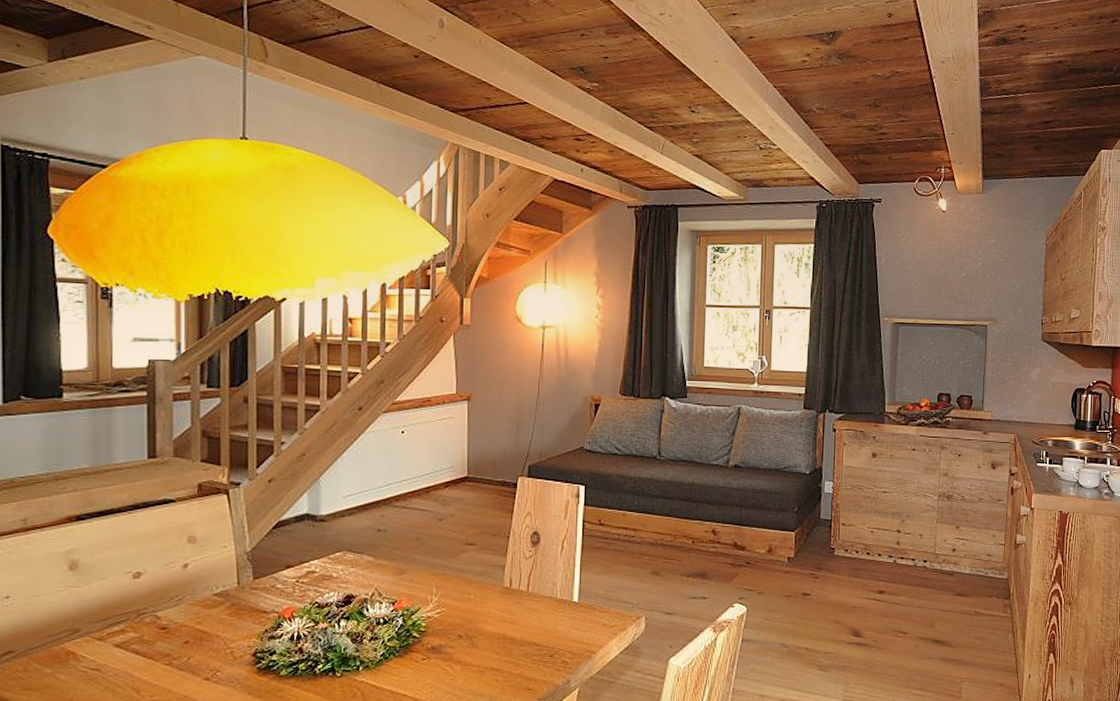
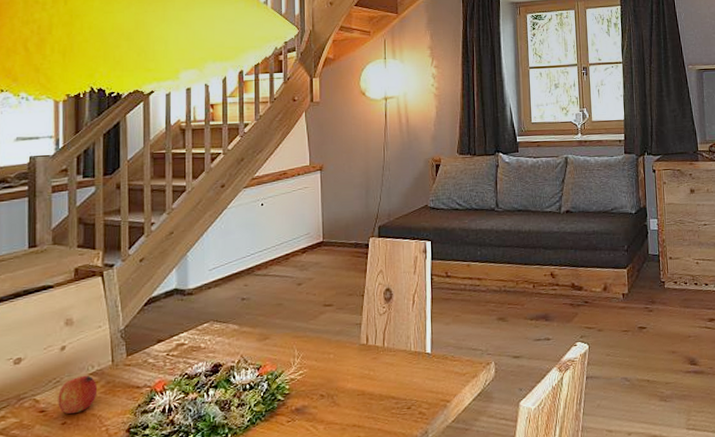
fruit: none [180,595,222,633] -> present [58,375,98,414]

